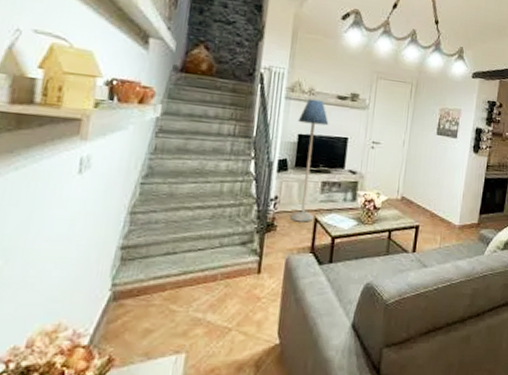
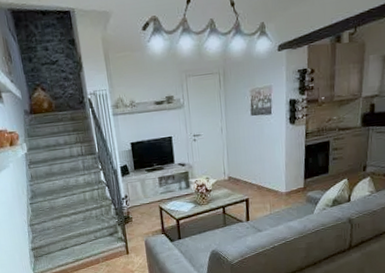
floor lamp: present [290,99,329,222] -> none [127,109,160,212]

